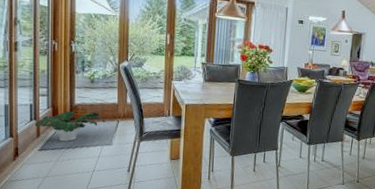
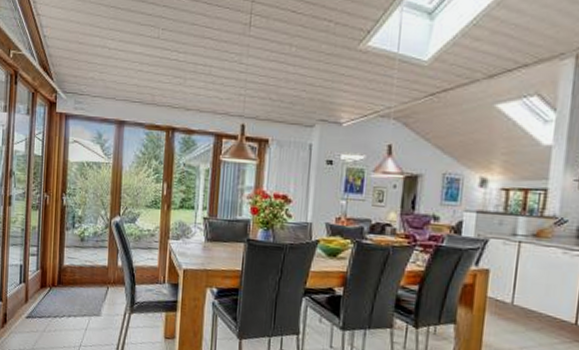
potted plant: present [35,111,105,142] -> none [23,273,94,310]

